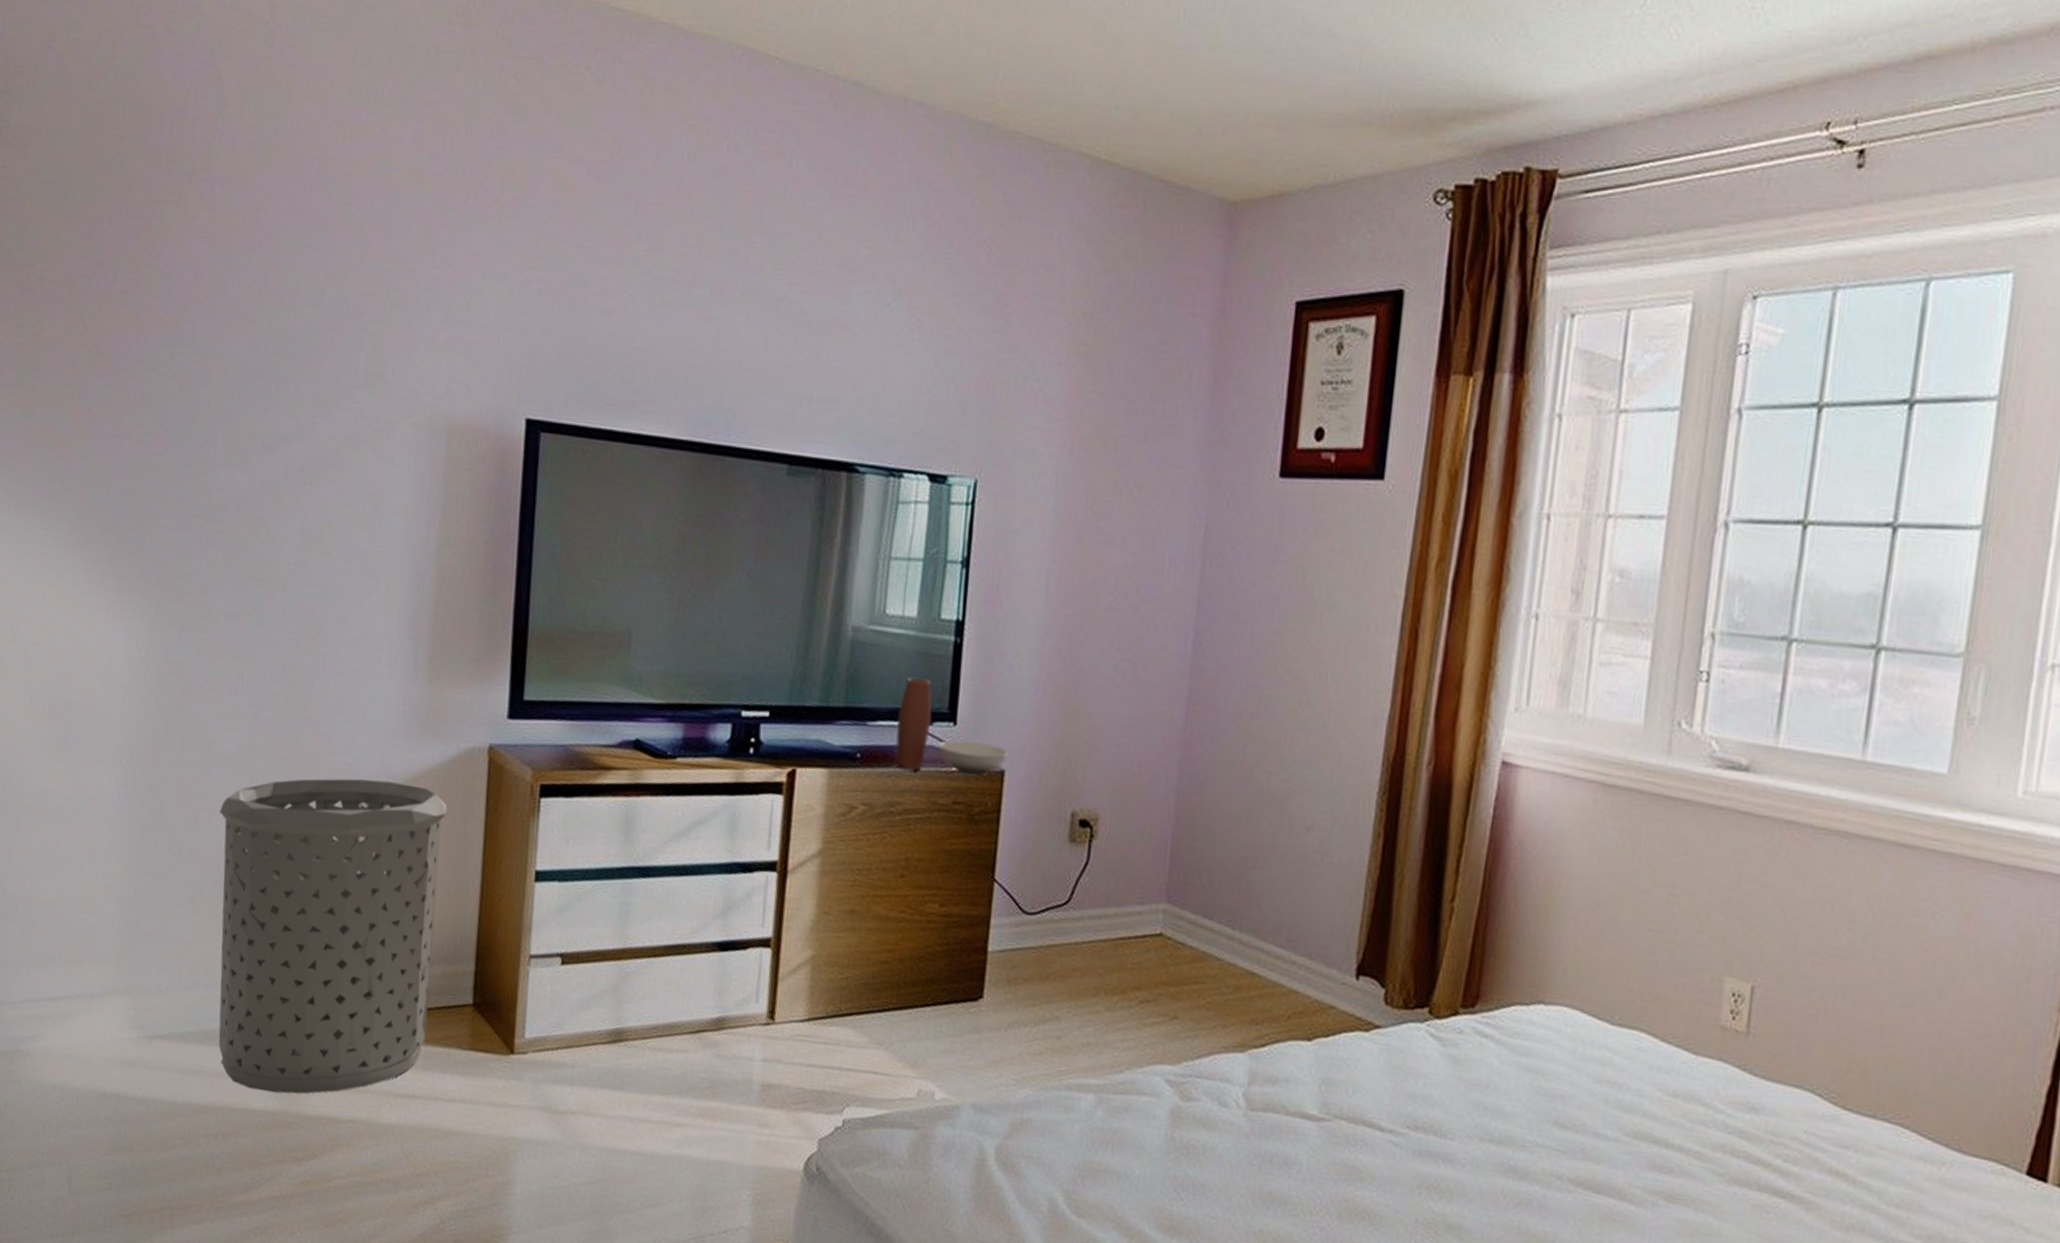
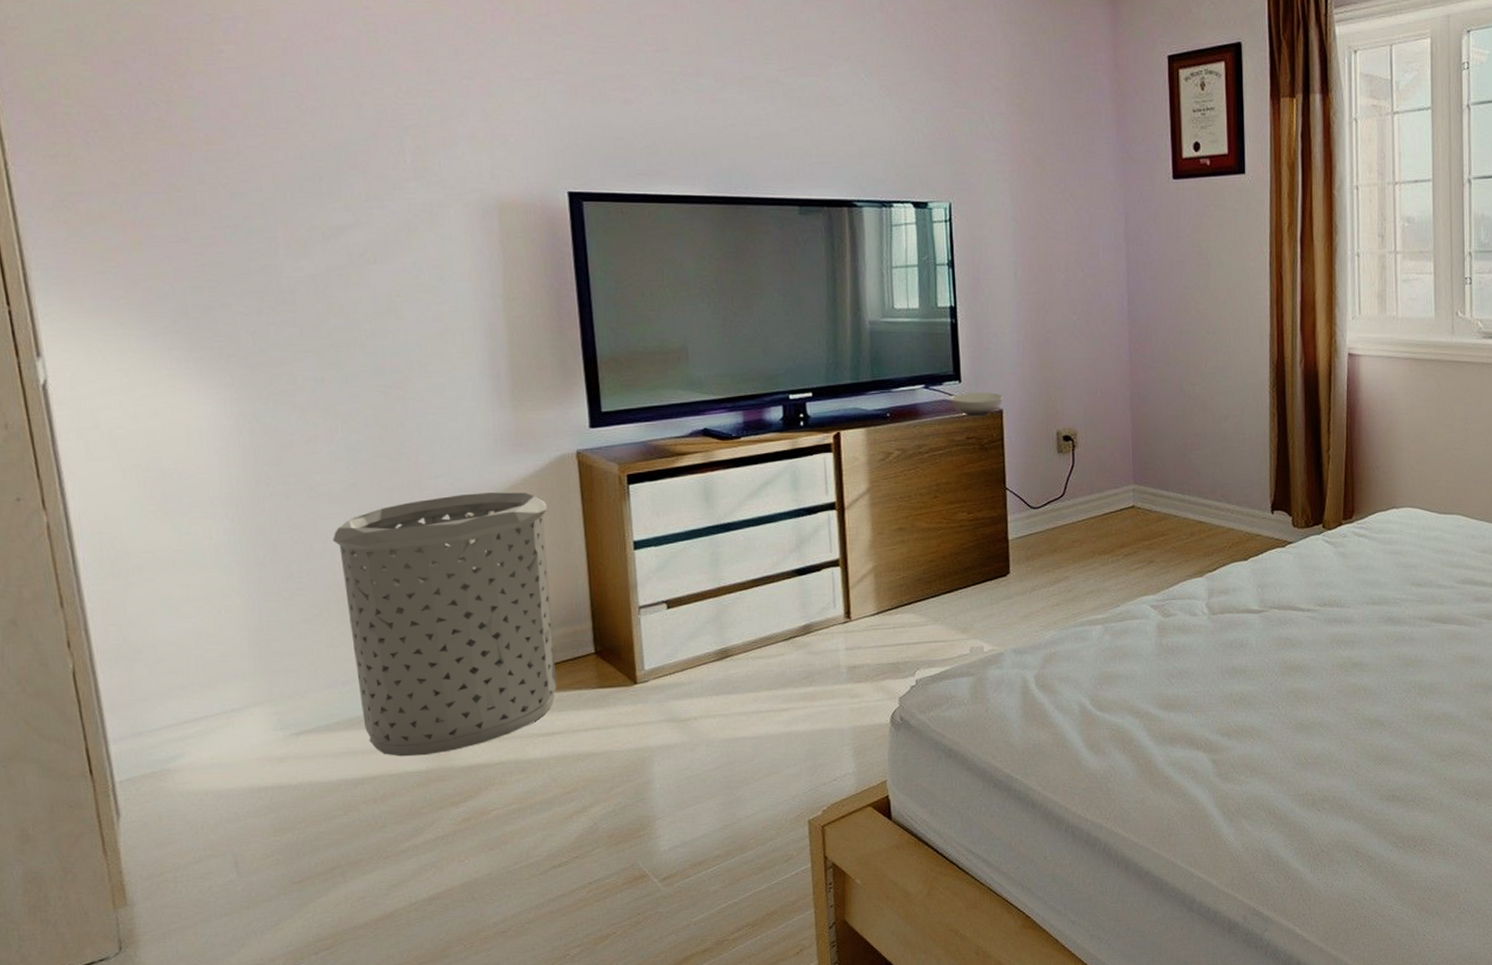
vase: present [895,677,932,771] -> none [914,352,942,420]

